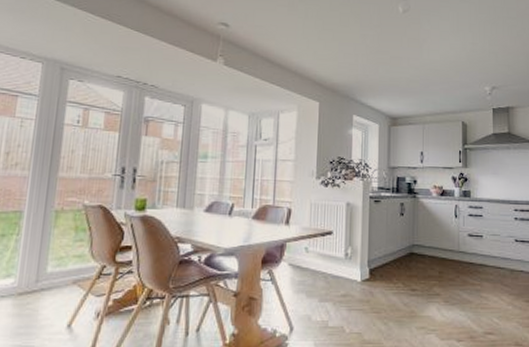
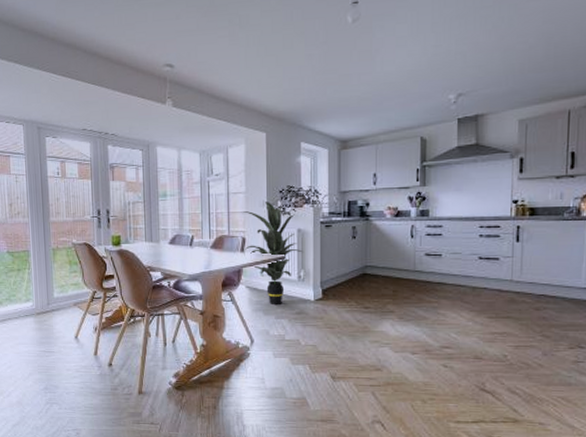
indoor plant: none [289,172,351,285] -> present [242,202,303,304]

